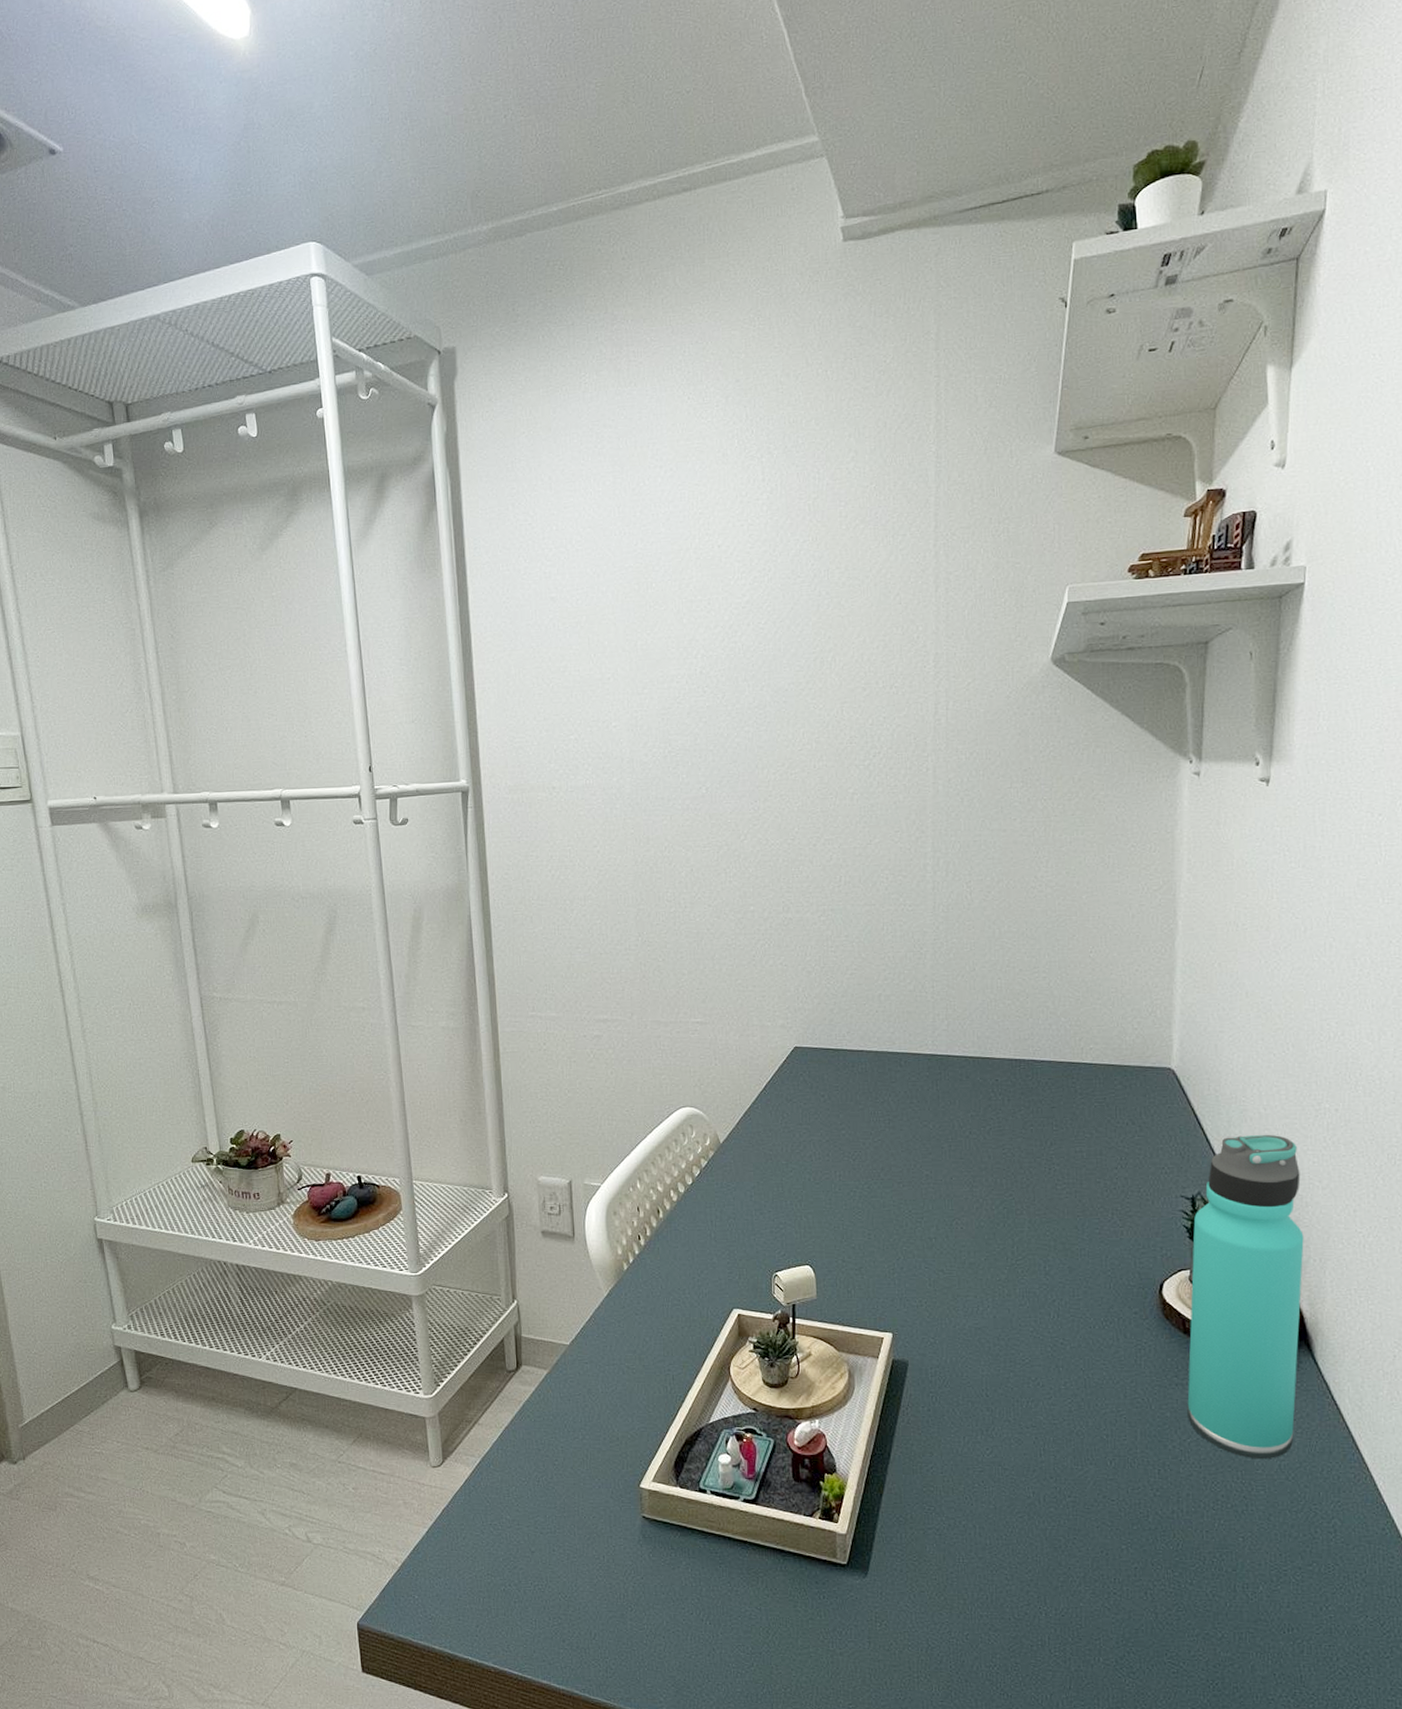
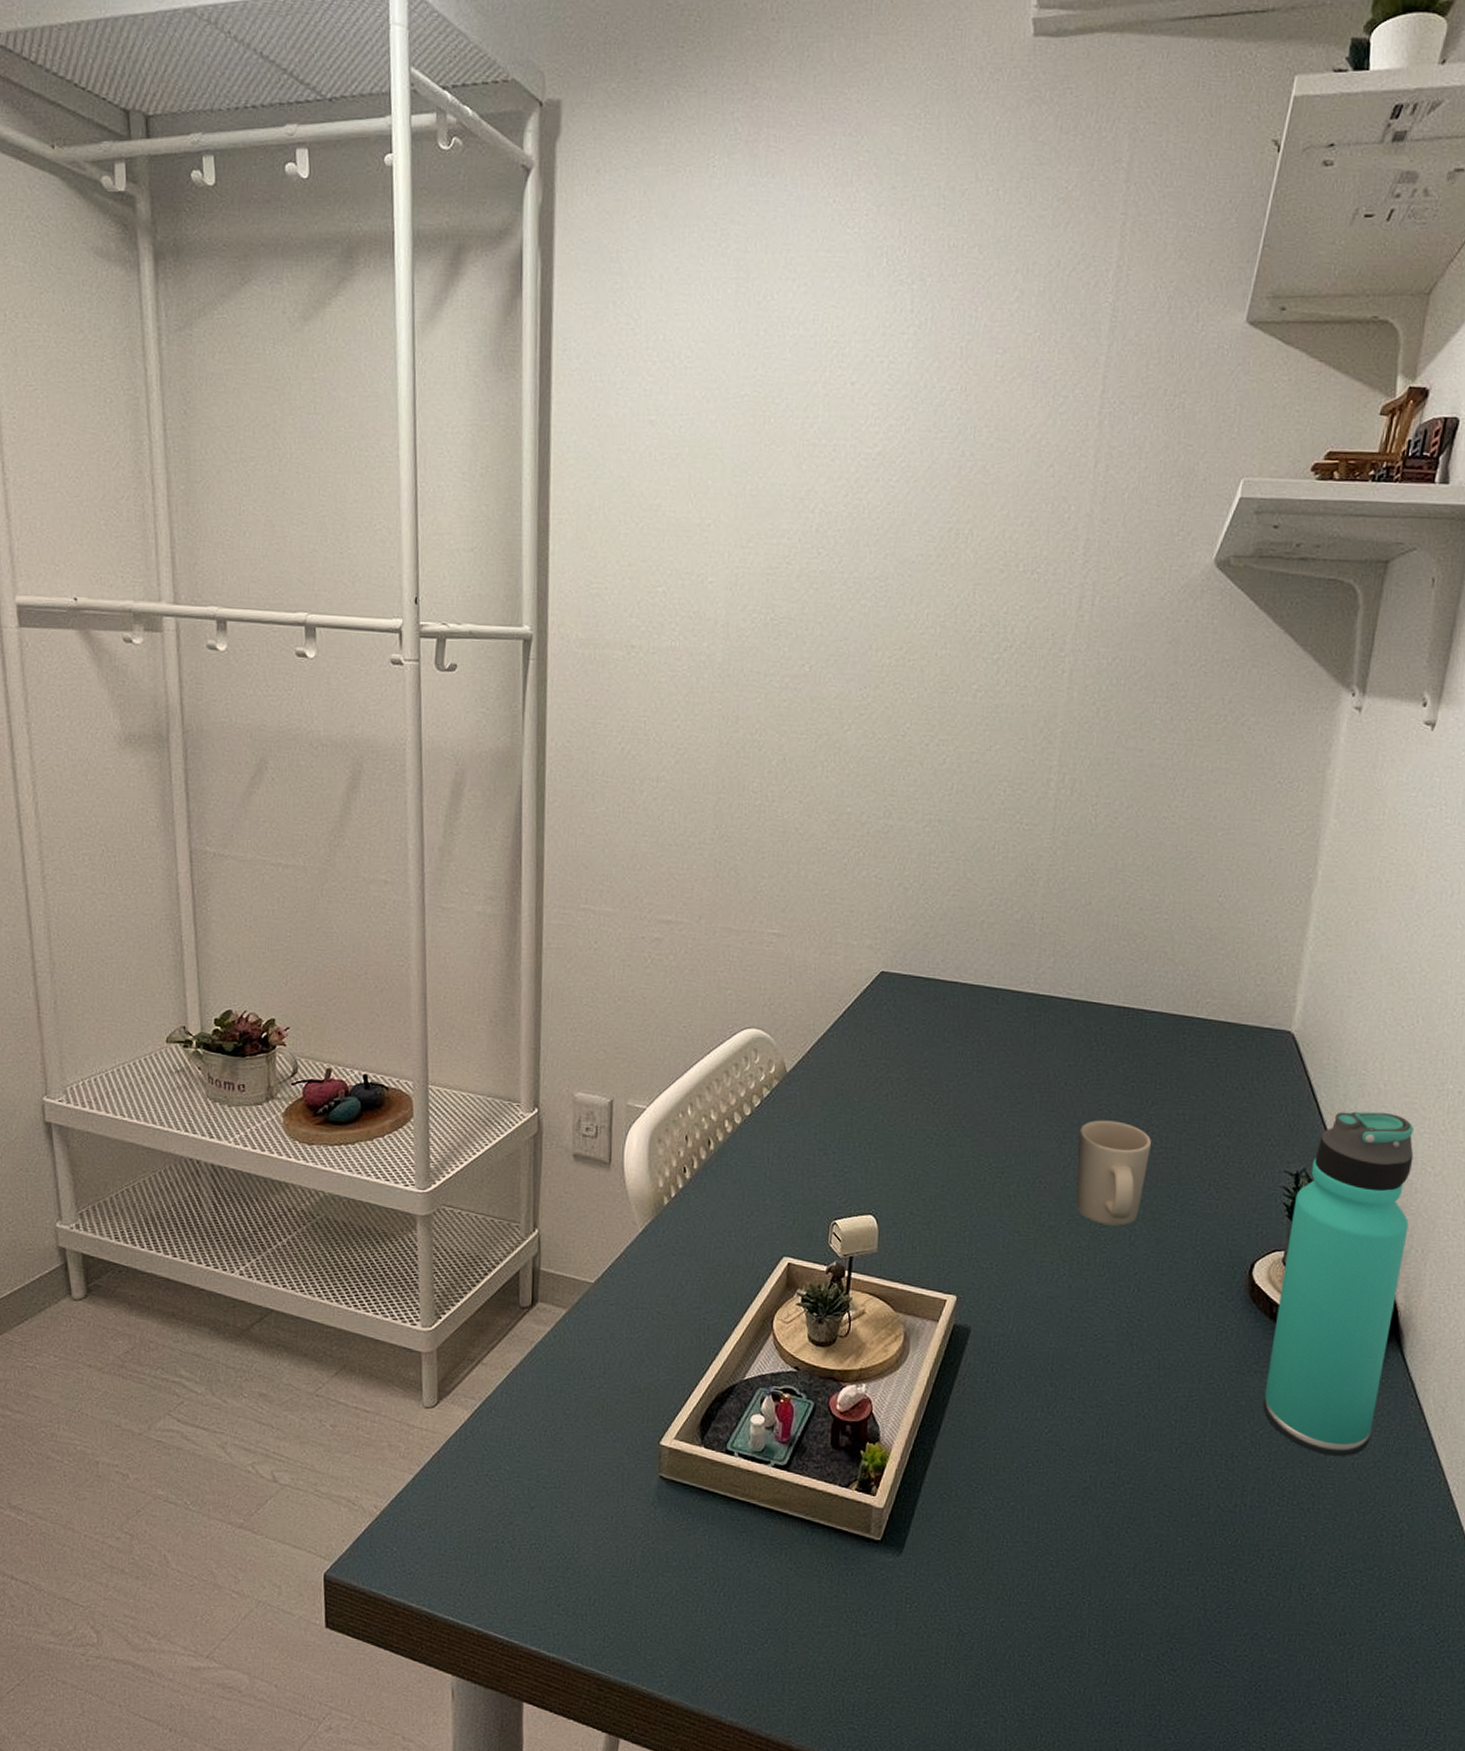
mug: none [987,1162,1054,1258] -> present [1076,1120,1151,1226]

